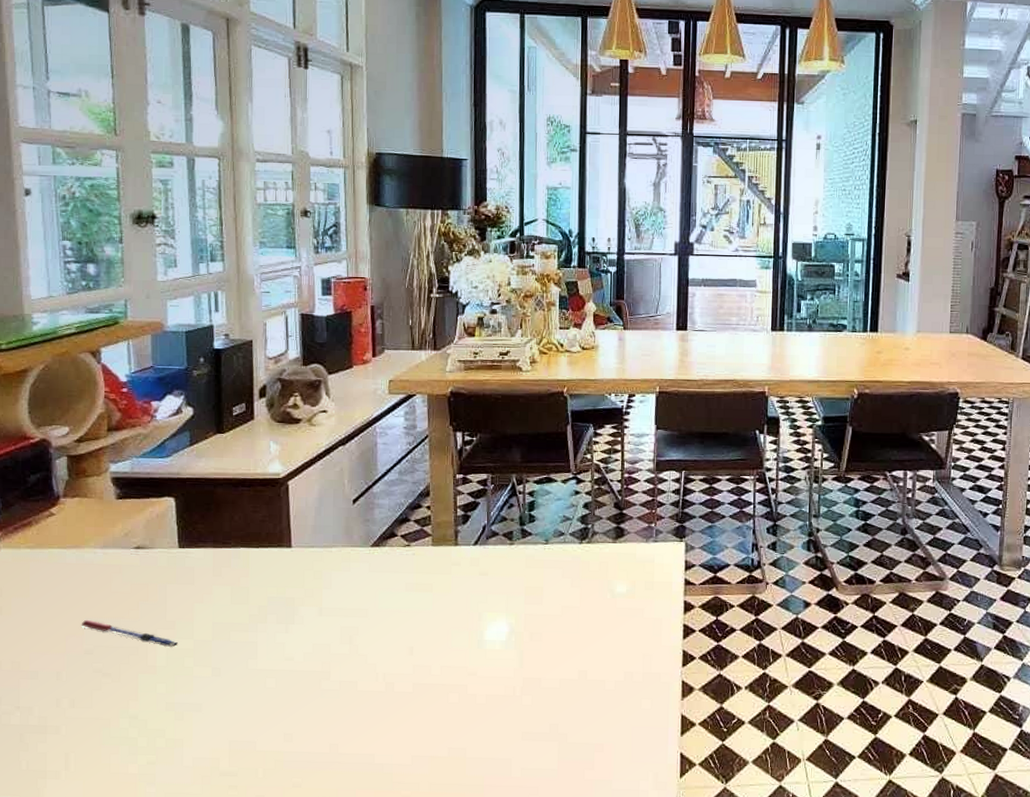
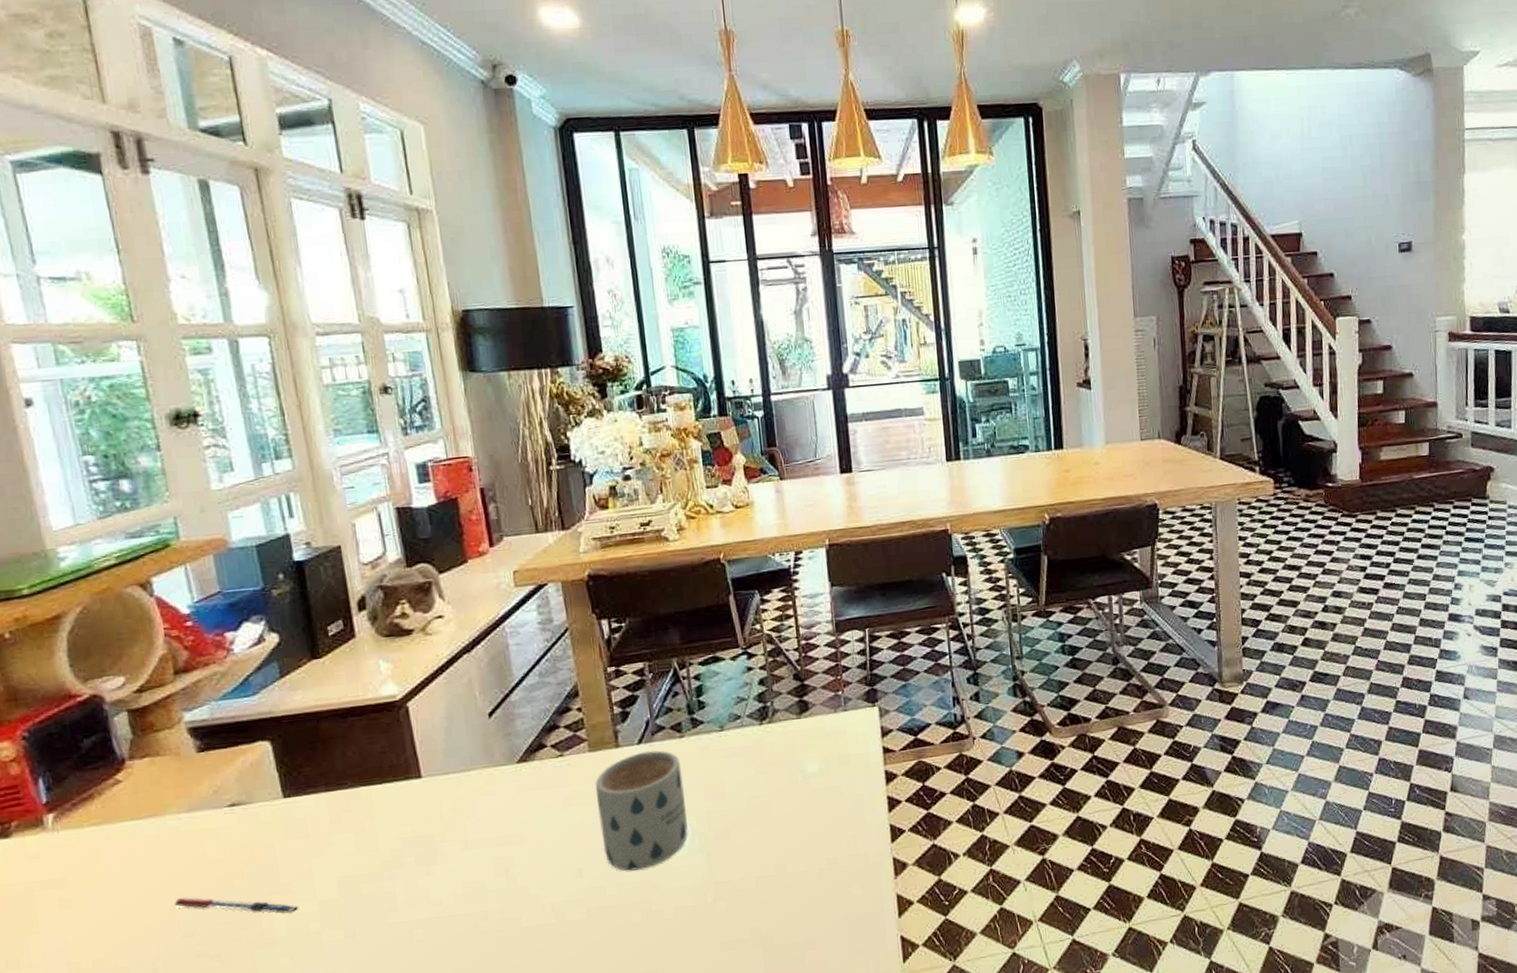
mug: none [432,552,509,656] -> present [595,750,688,871]

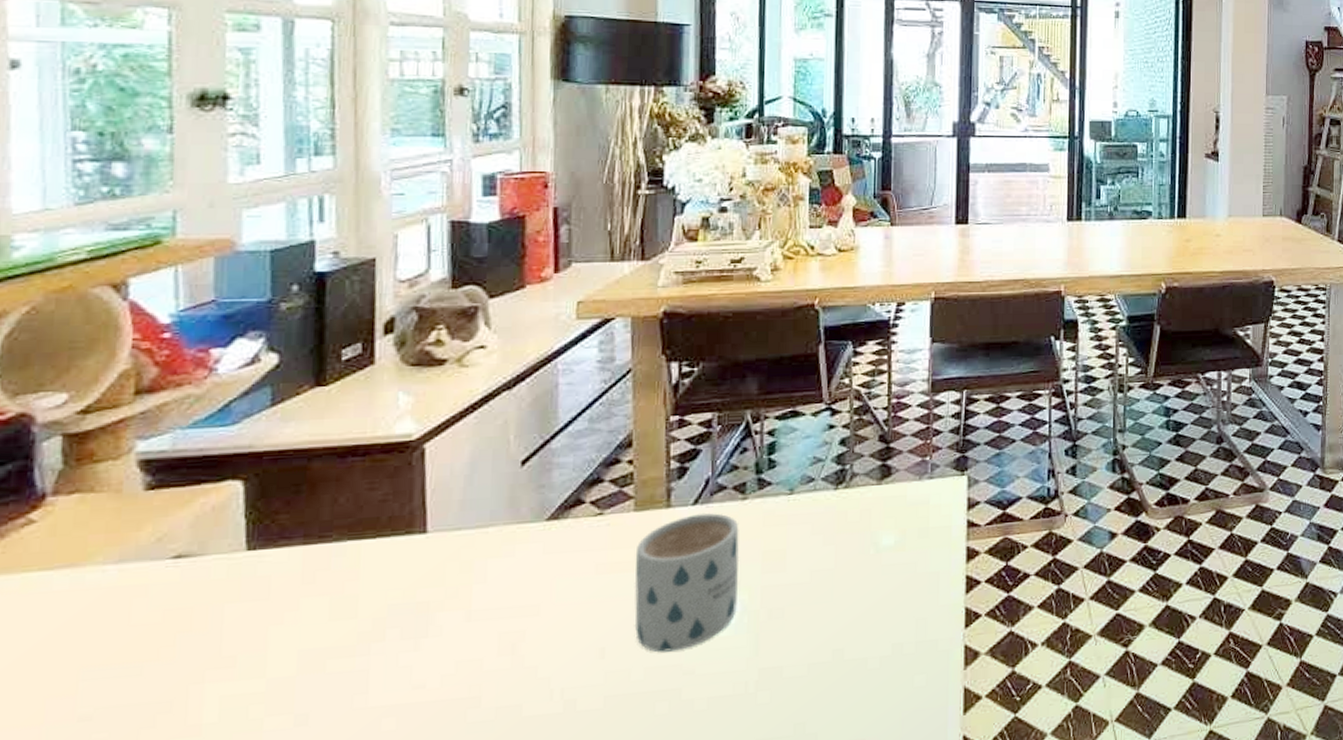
pen: present [174,897,298,913] -> none [73,670,239,694]

